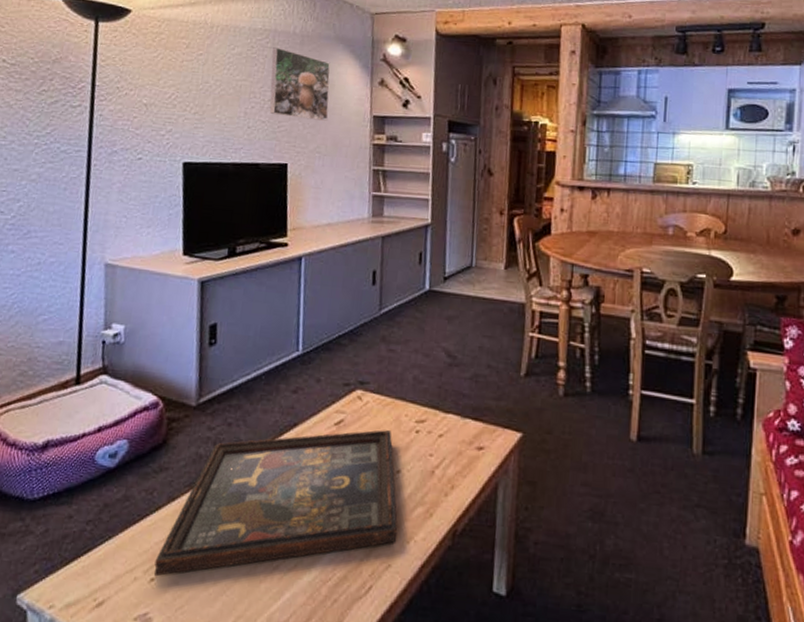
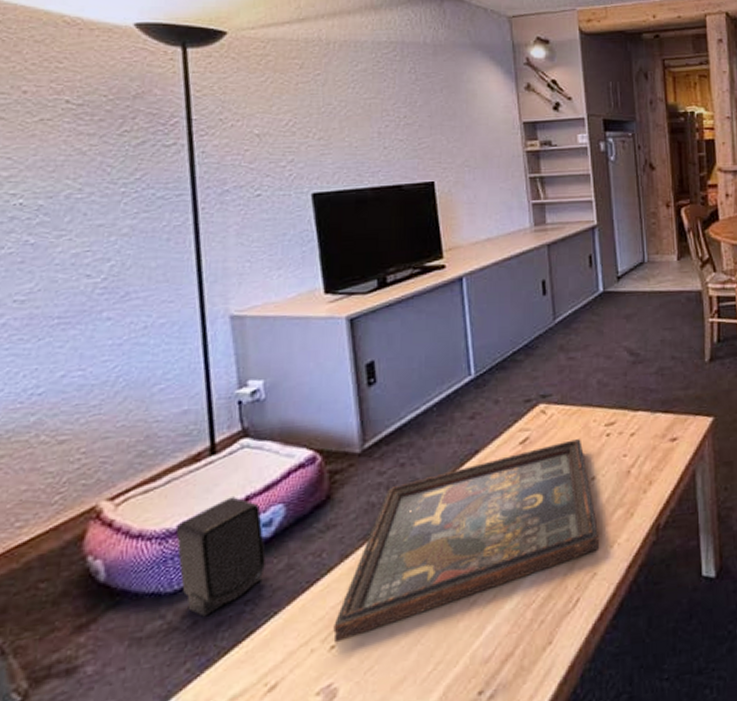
speaker: none [40,425,109,527] -> present [176,497,266,617]
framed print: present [269,46,330,121] -> none [402,59,474,133]

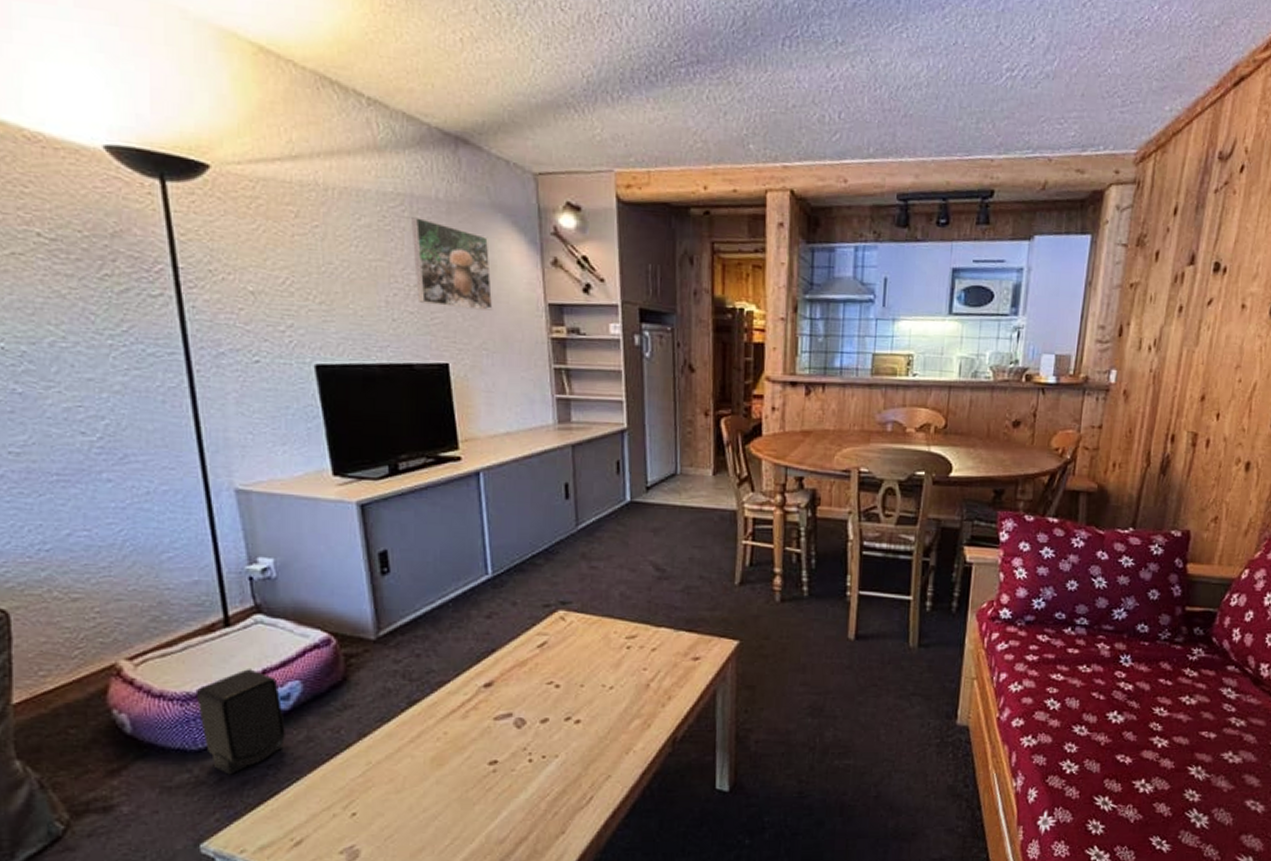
decorative tray: present [333,439,600,643] -> none [354,648,615,811]
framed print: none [402,59,474,133] -> present [411,216,493,311]

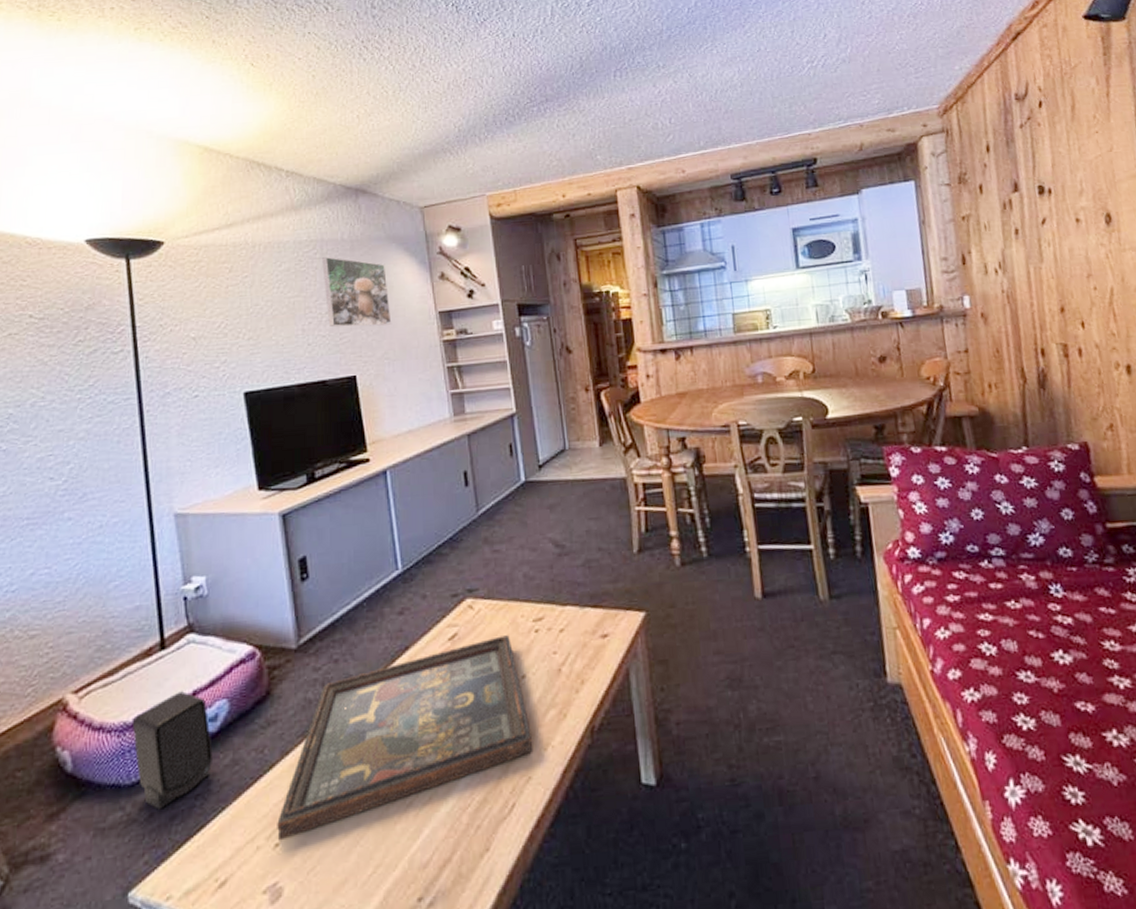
decorative tray: none [354,648,615,811] -> present [277,635,534,841]

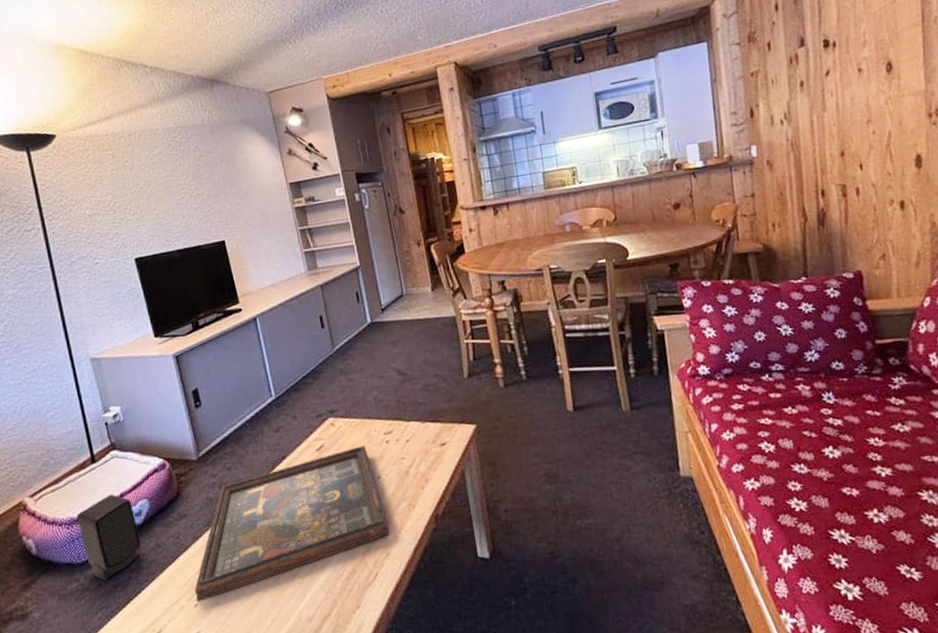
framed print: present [322,256,392,327] -> none [188,140,251,201]

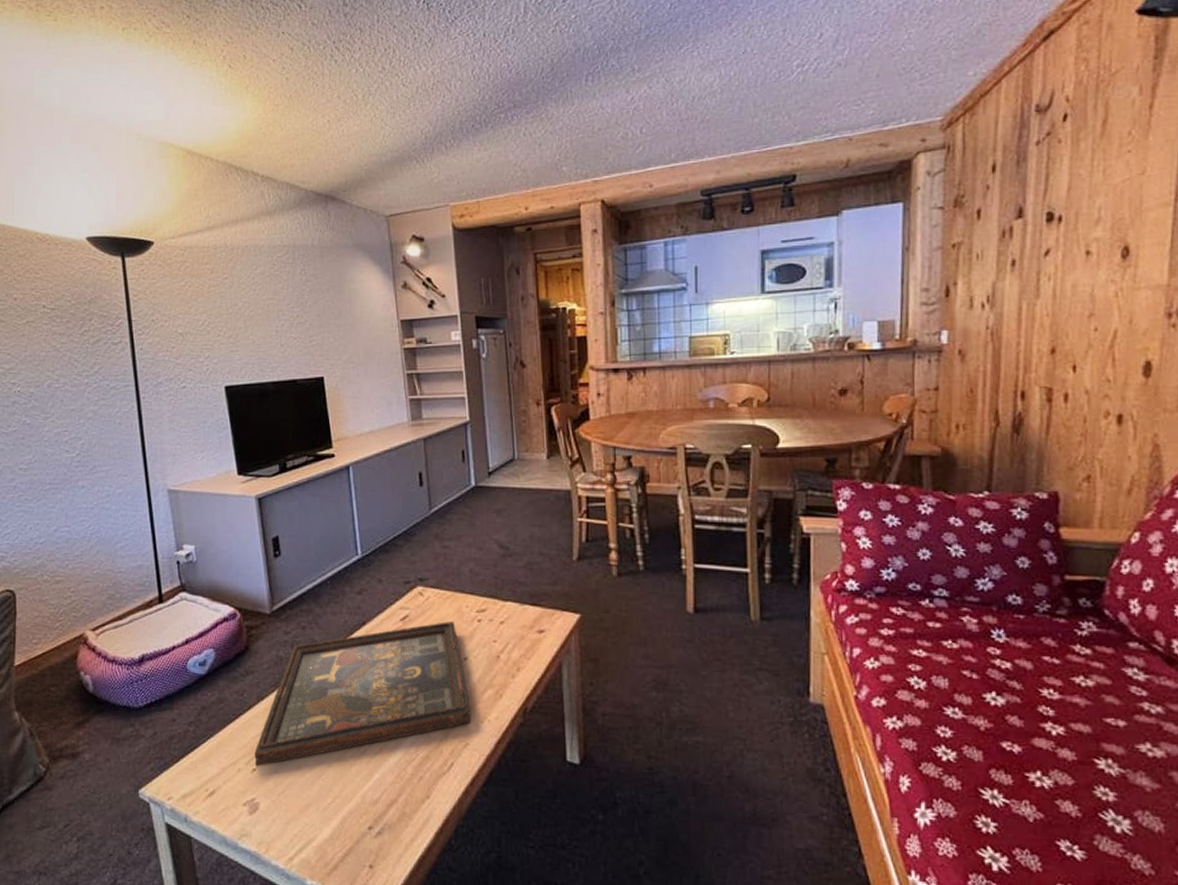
speaker: present [77,494,141,581] -> none [139,639,202,730]

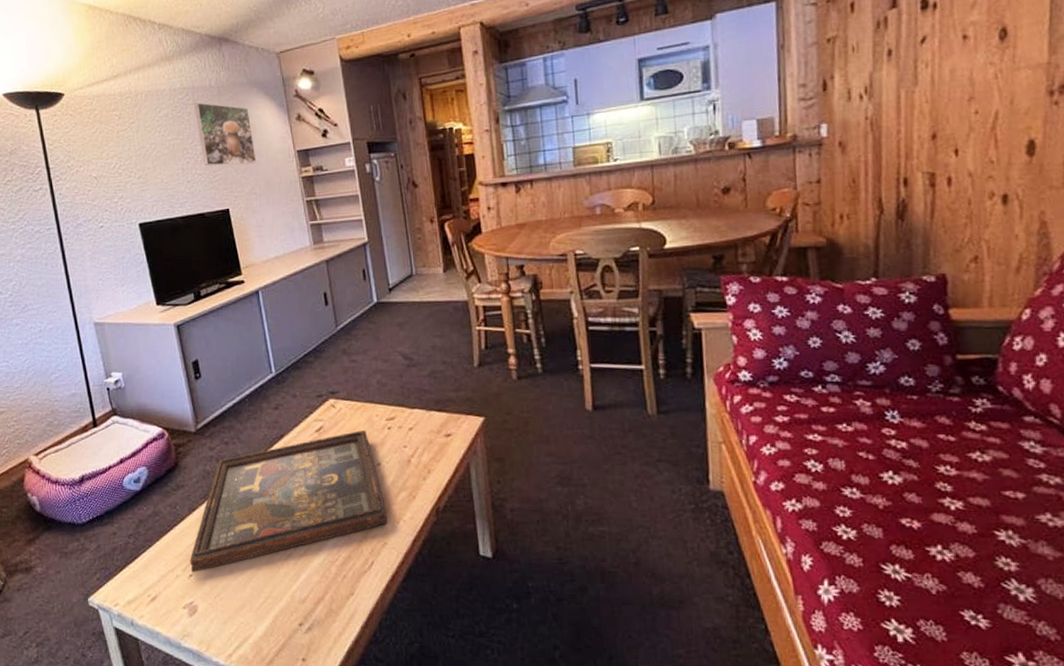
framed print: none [294,261,357,331] -> present [194,102,257,166]

